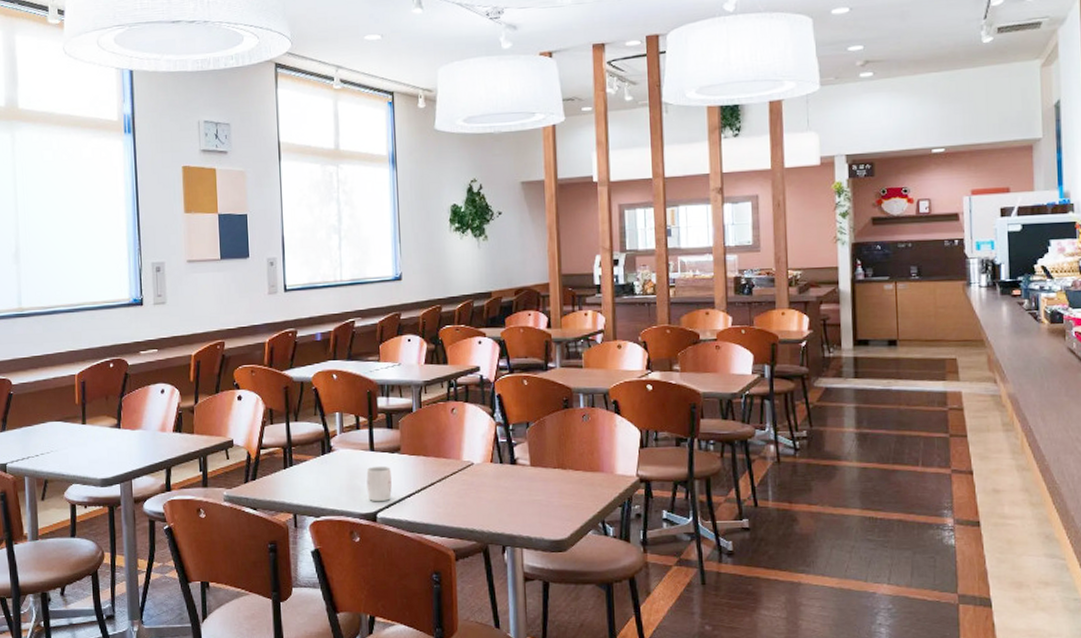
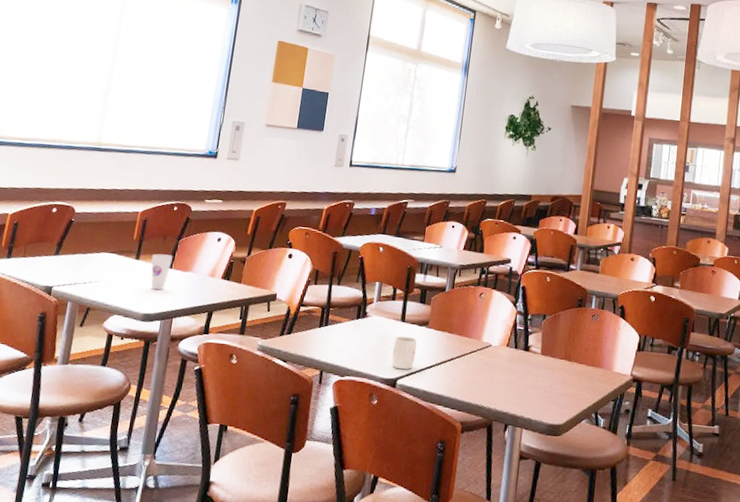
cup: none [98,415,119,453] -> present [151,253,173,290]

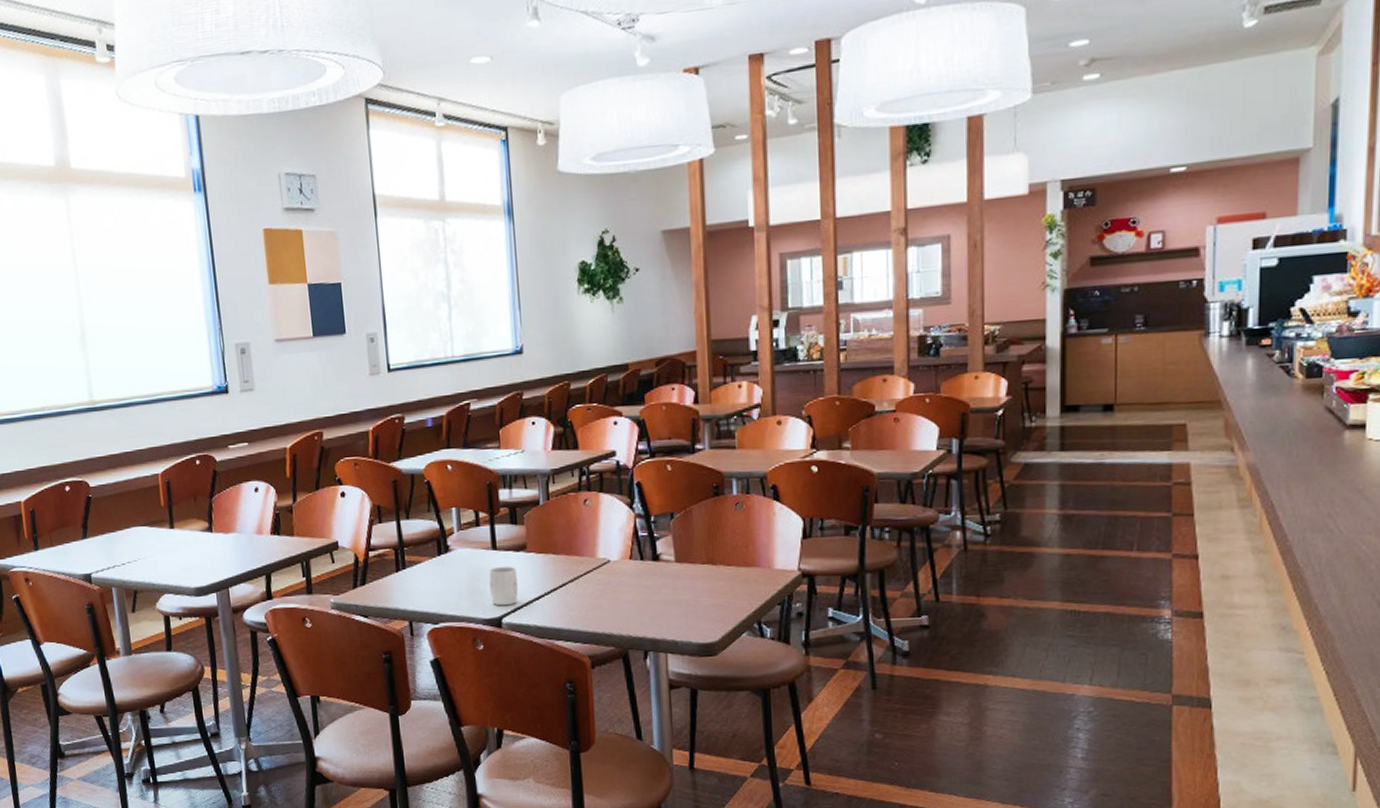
cup: present [151,253,173,290] -> none [187,517,211,559]

